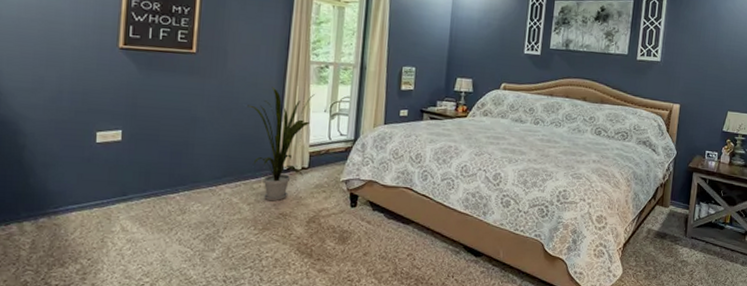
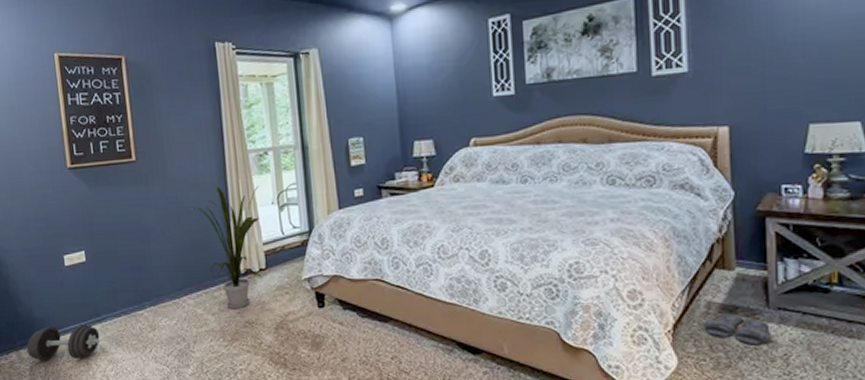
dumbbell: none [31,201,123,236] -> present [26,324,100,361]
slippers: none [643,238,685,263] -> present [704,313,772,345]

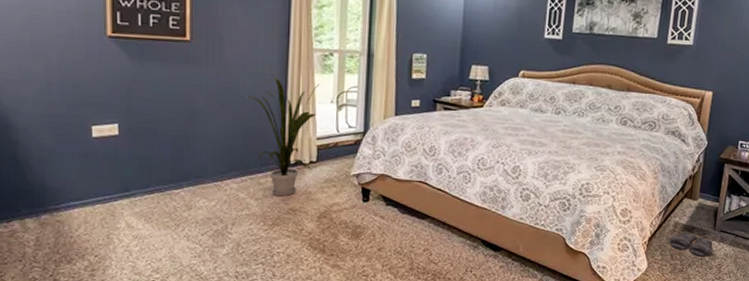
dumbbell: present [26,324,100,361] -> none [33,197,126,232]

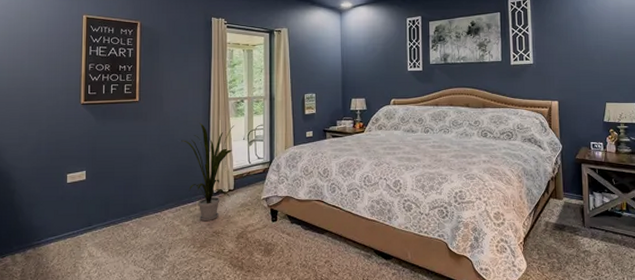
slippers: present [669,232,713,257] -> none [543,230,587,254]

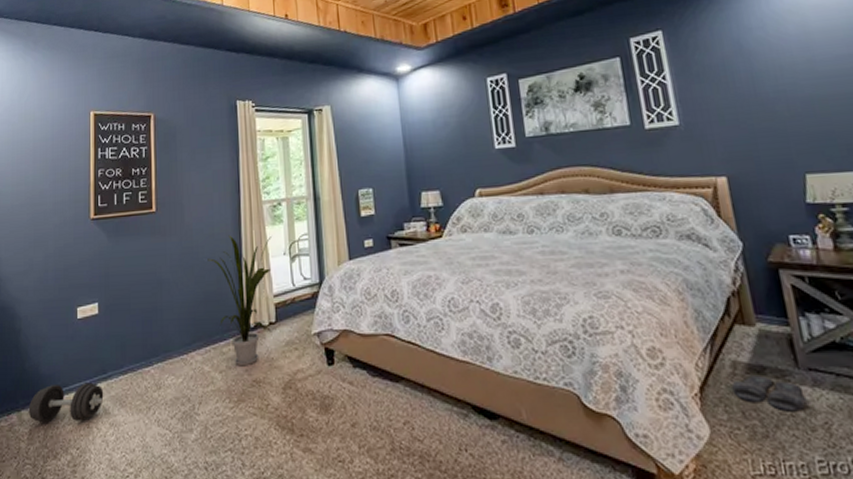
dumbbell: none [21,232,89,264] -> present [28,382,104,423]
slippers: none [543,230,587,254] -> present [731,374,807,412]

